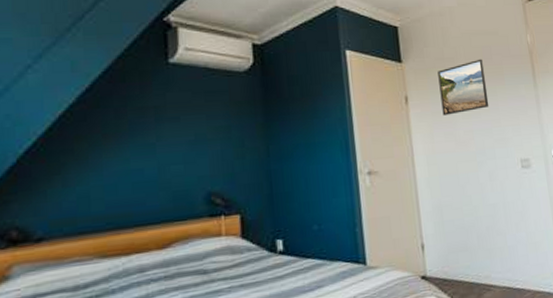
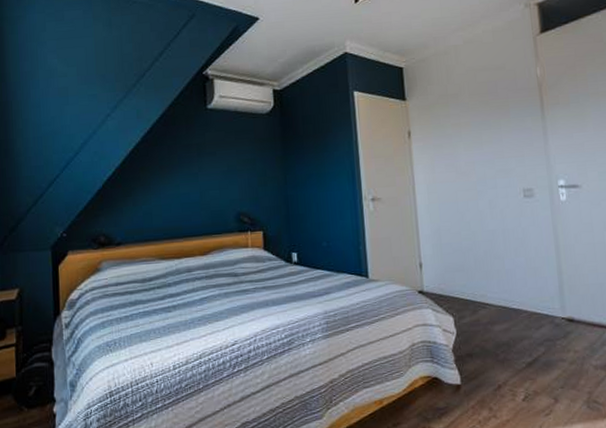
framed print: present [437,59,489,116] -> none [441,93,492,148]

